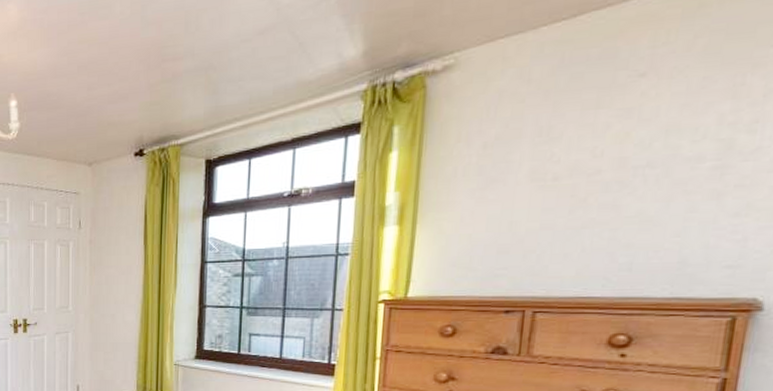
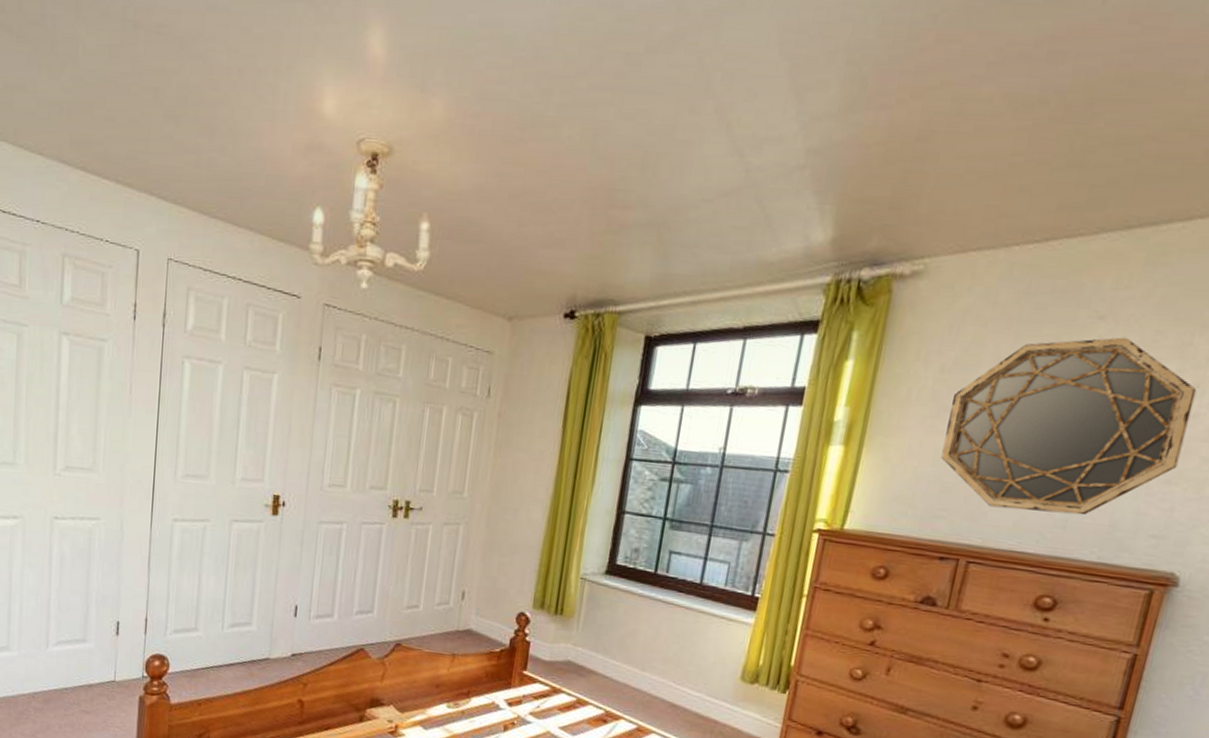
home mirror: none [494,88,757,261] -> present [941,337,1197,516]

